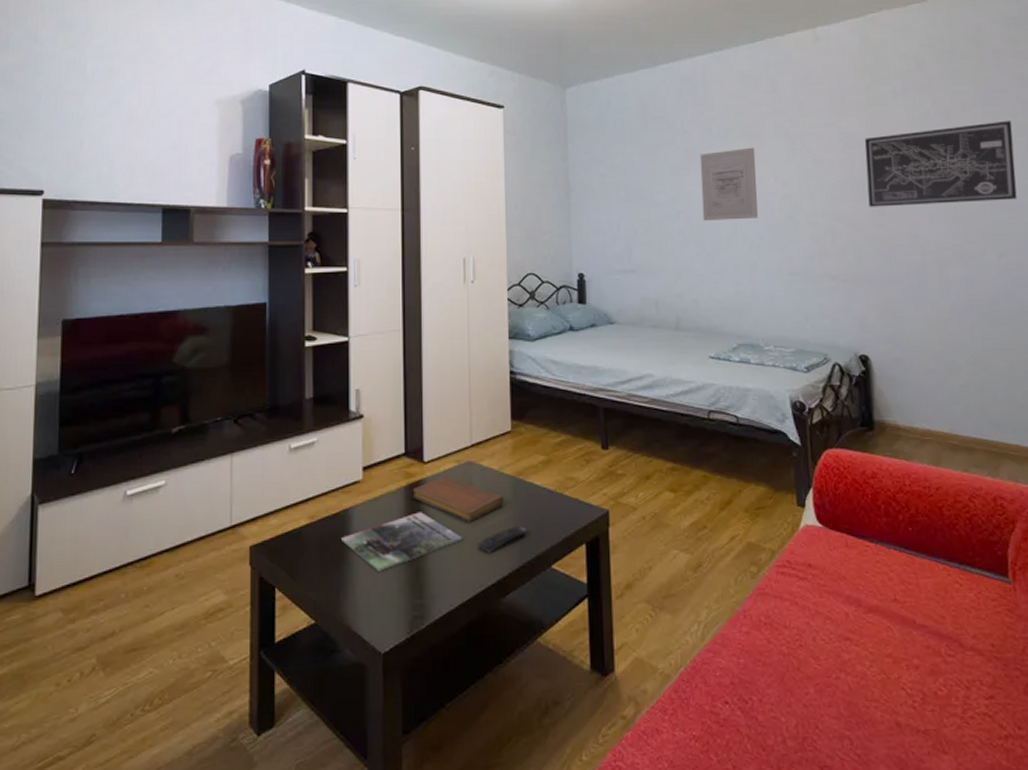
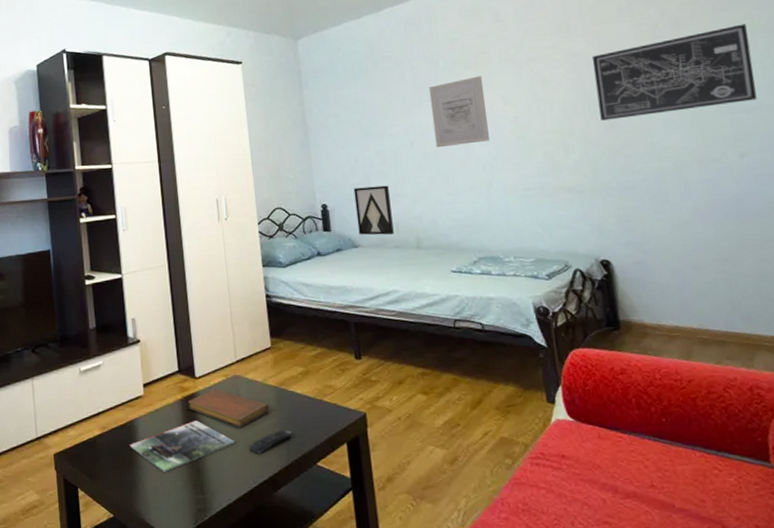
wall art: none [614,257,653,313] -> present [353,185,394,236]

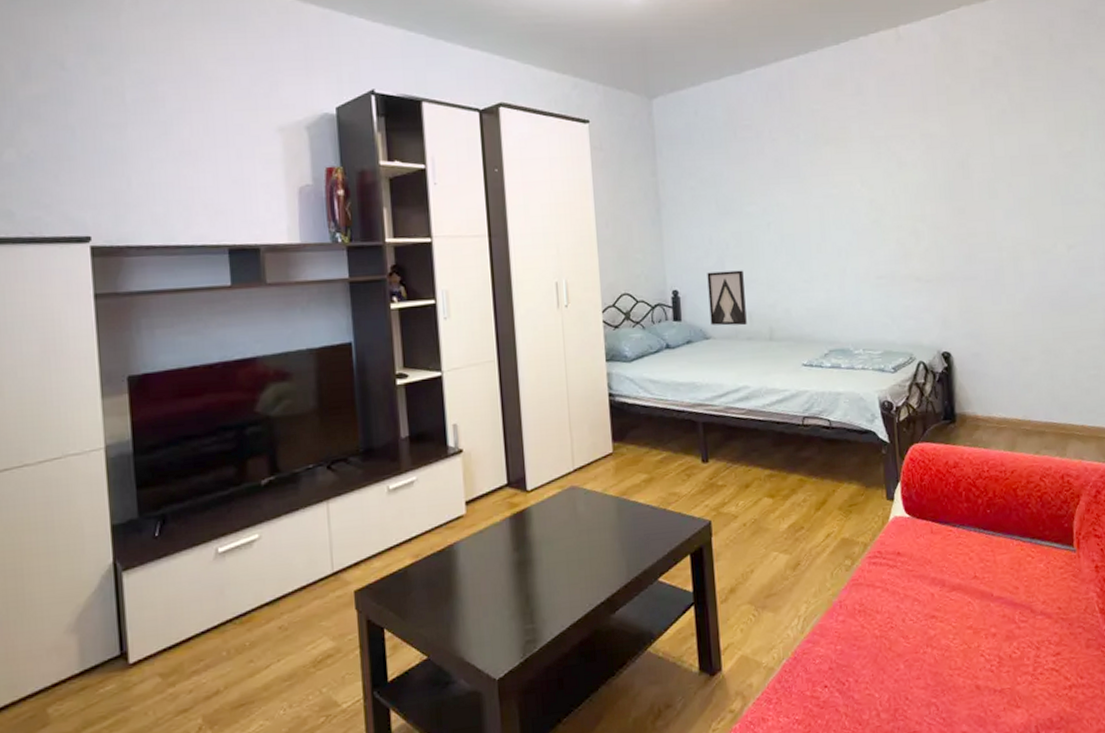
magazine: present [130,420,236,472] -> none [448,540,571,602]
notebook: present [187,388,270,427] -> none [517,502,609,545]
remote control: present [249,430,292,455] -> none [585,544,632,574]
wall art: present [428,75,490,148] -> none [788,152,846,230]
wall art: present [592,24,757,121] -> none [945,115,1085,207]

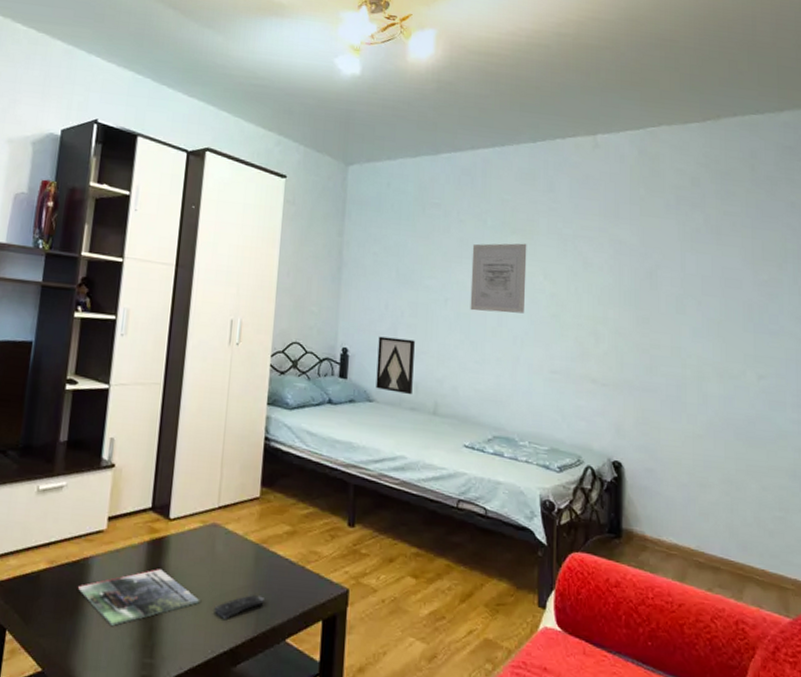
magazine: none [448,540,571,602] -> present [78,569,200,626]
remote control: none [585,544,632,574] -> present [214,595,264,621]
wall art: none [788,152,846,230] -> present [470,243,527,314]

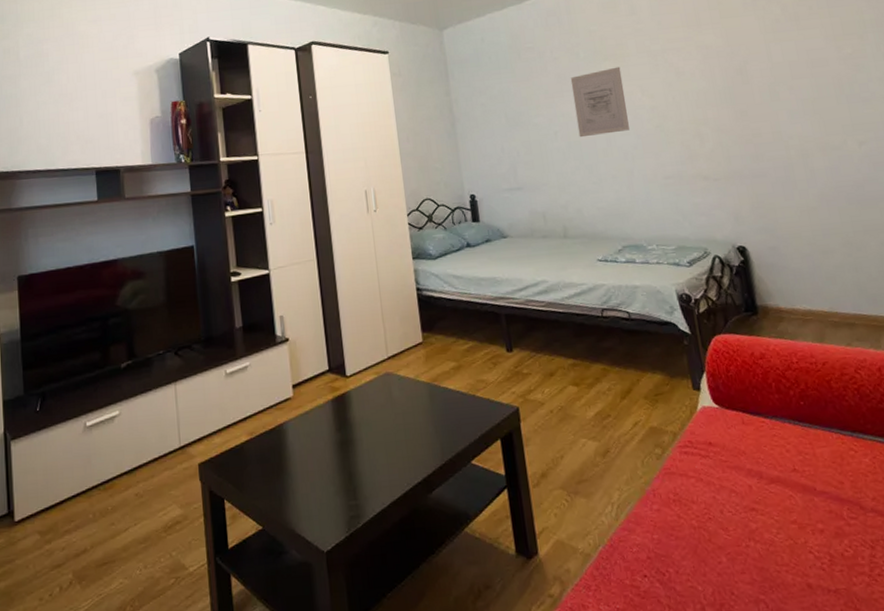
magazine: present [78,569,200,626] -> none [279,421,389,478]
remote control: present [214,595,264,621] -> none [402,428,445,455]
wall art: present [376,336,415,395] -> none [501,175,541,226]

